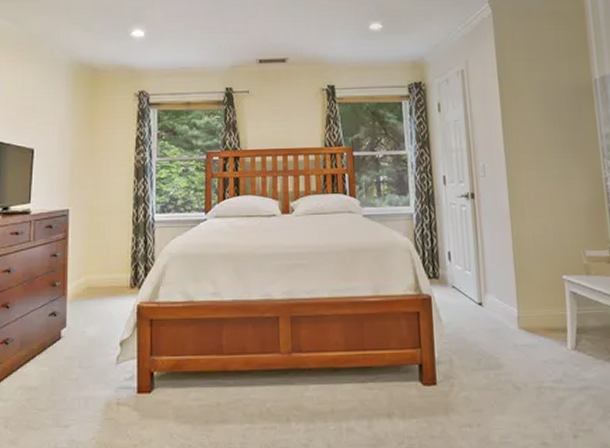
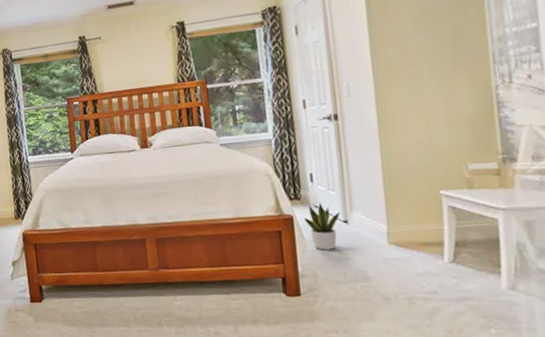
potted plant: none [441,282,476,334] -> present [304,202,341,250]

